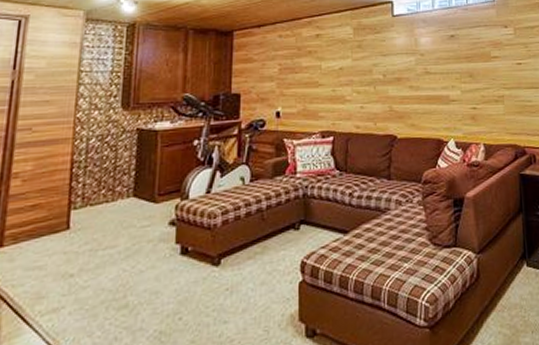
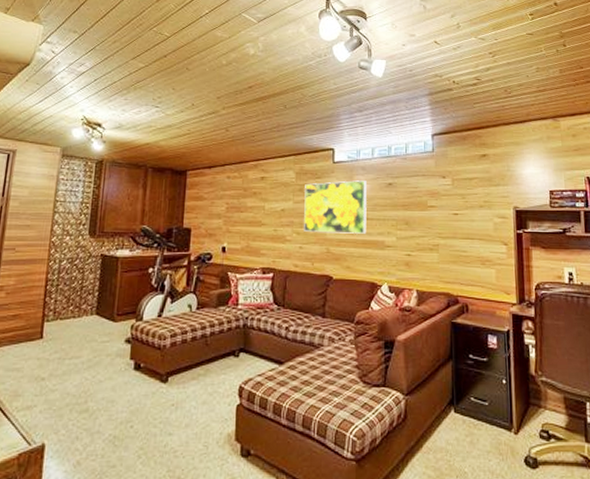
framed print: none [364,34,430,91] -> present [304,180,367,234]

